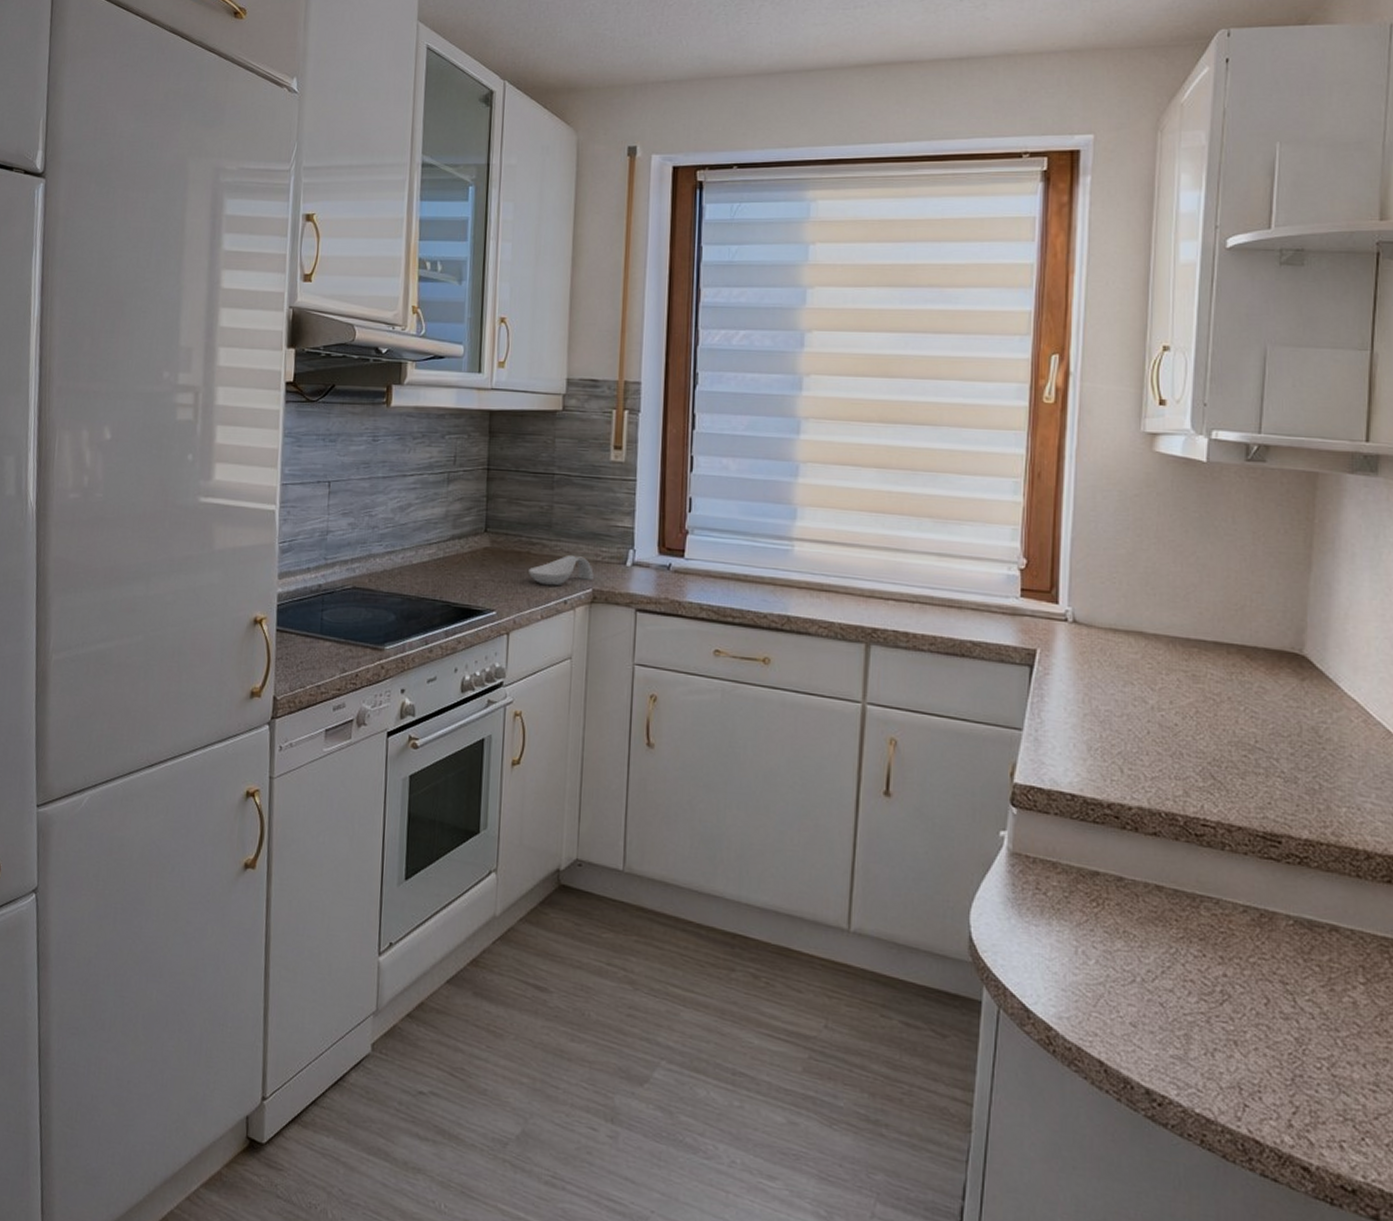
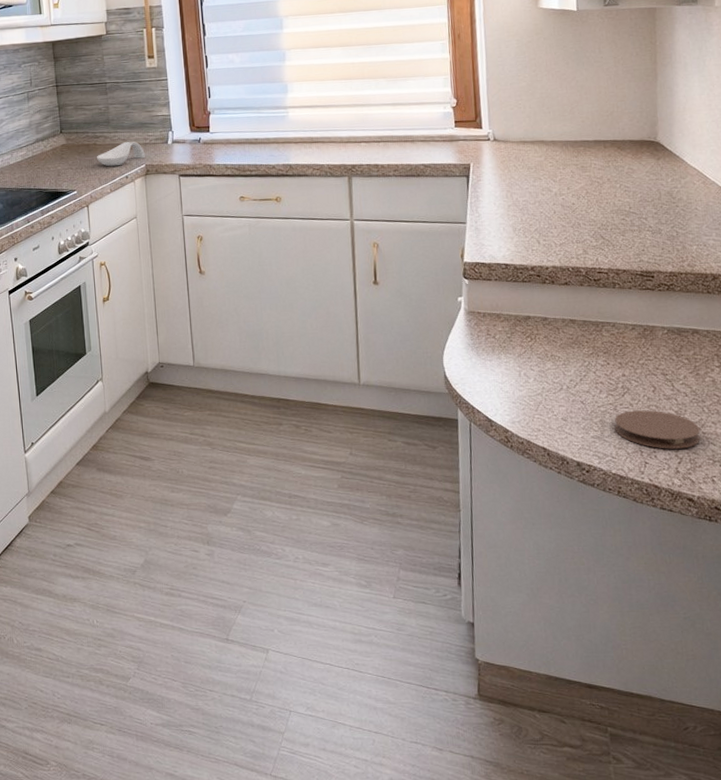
coaster: none [1205,1026,1330,1094] -> present [614,410,701,449]

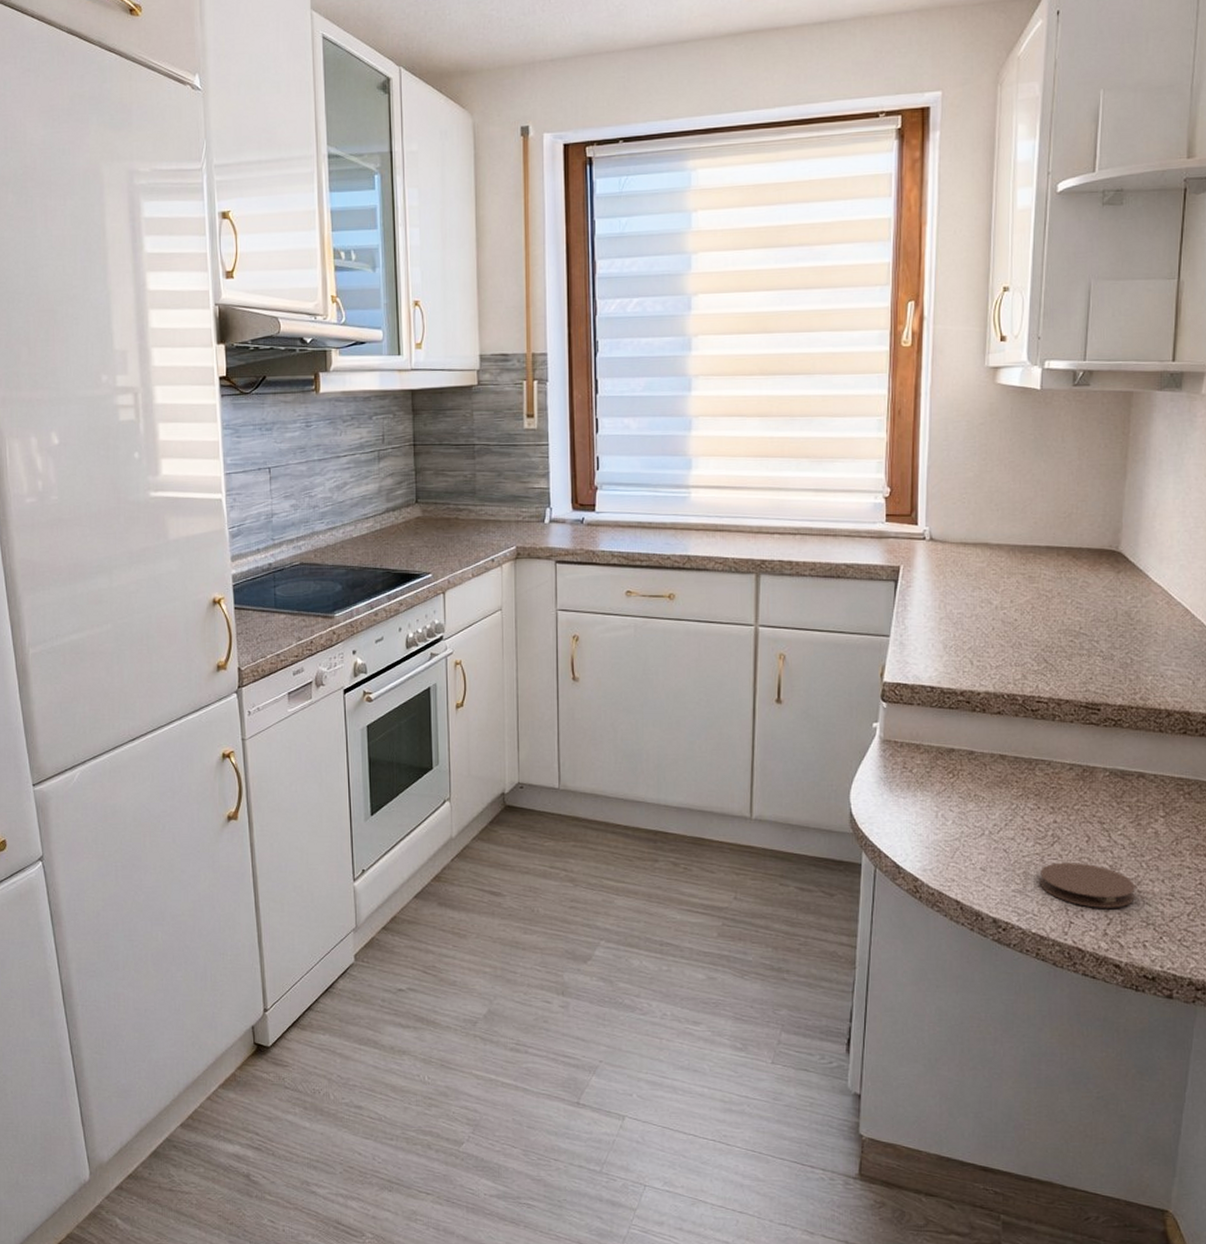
spoon rest: present [96,141,145,167] -> none [457,518,516,547]

